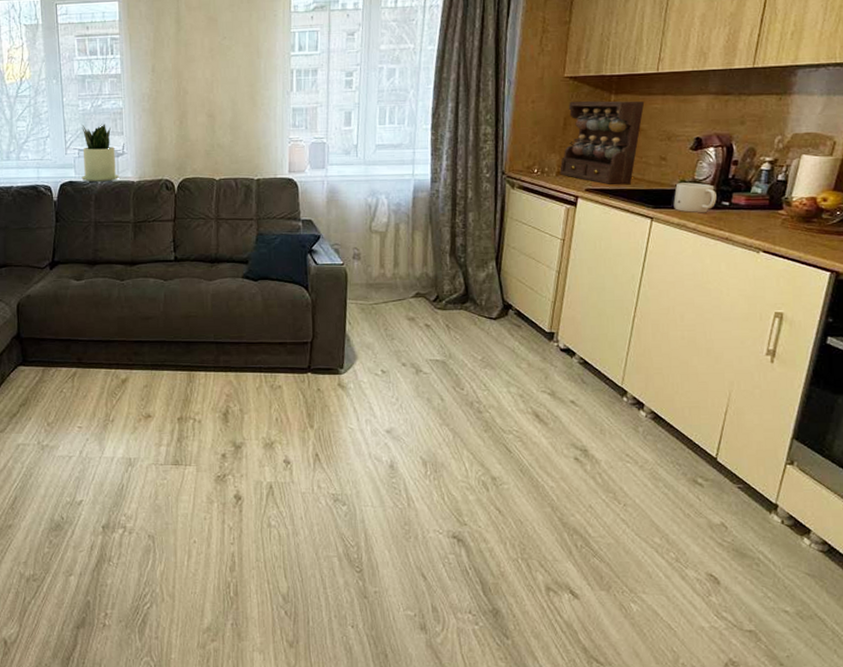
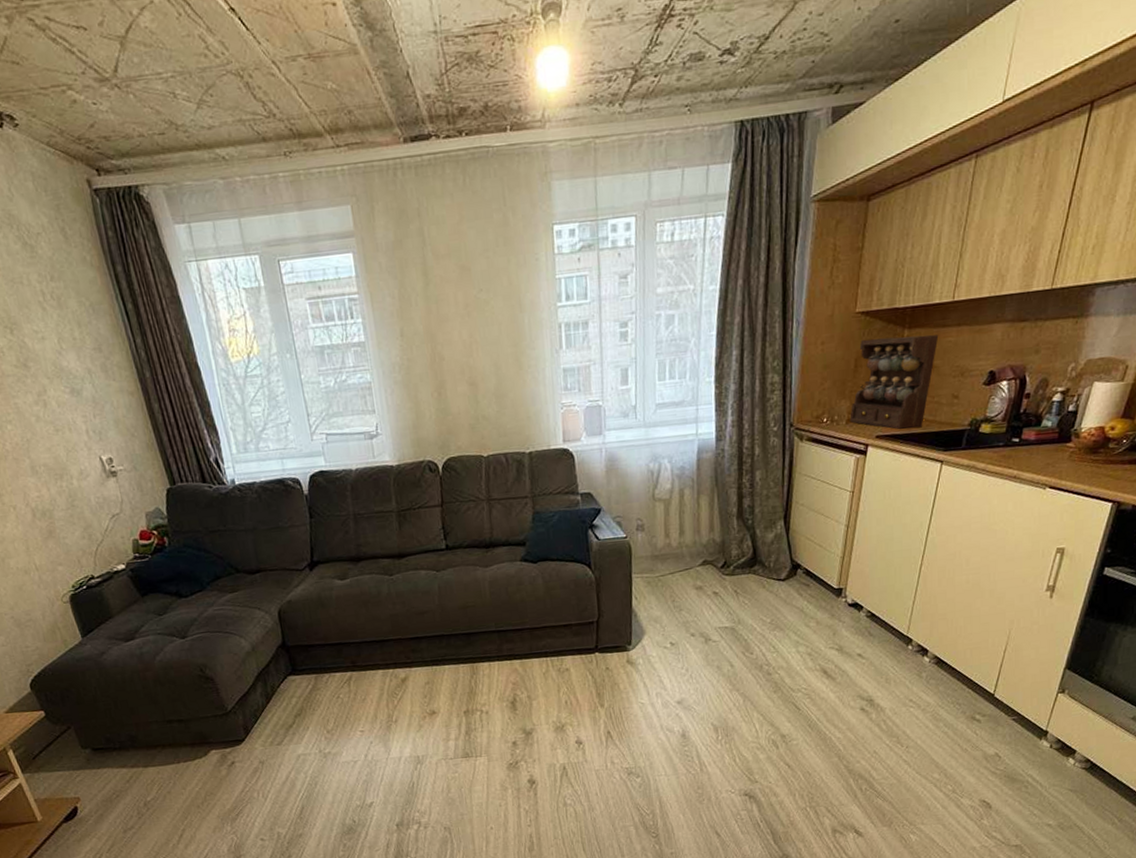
planter: present [81,124,119,183] -> none [326,401,376,471]
mug: present [673,182,717,214] -> none [964,420,1007,453]

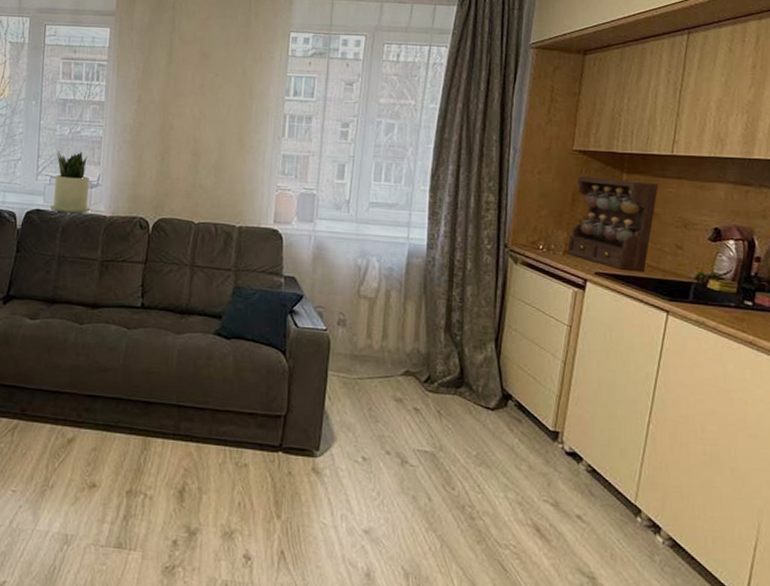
planter: none [326,401,376,471] -> present [49,150,91,214]

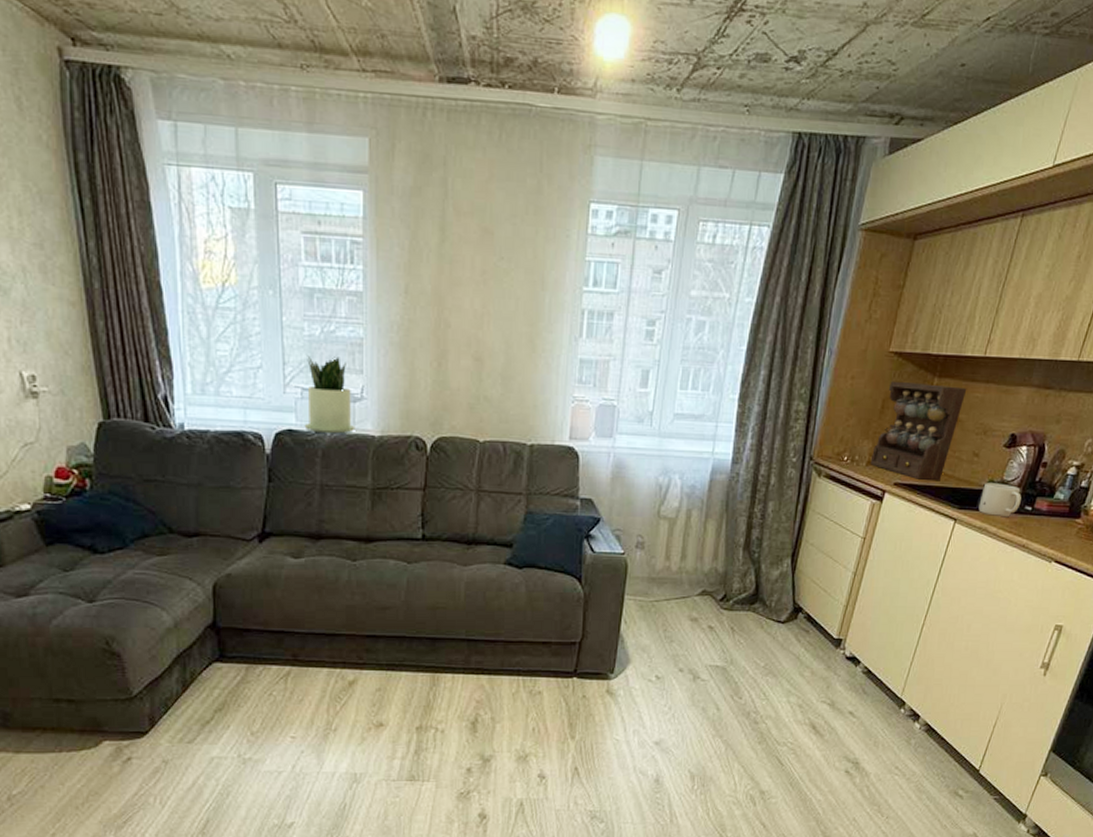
mug: none [691,275,739,312] -> present [978,483,1022,518]

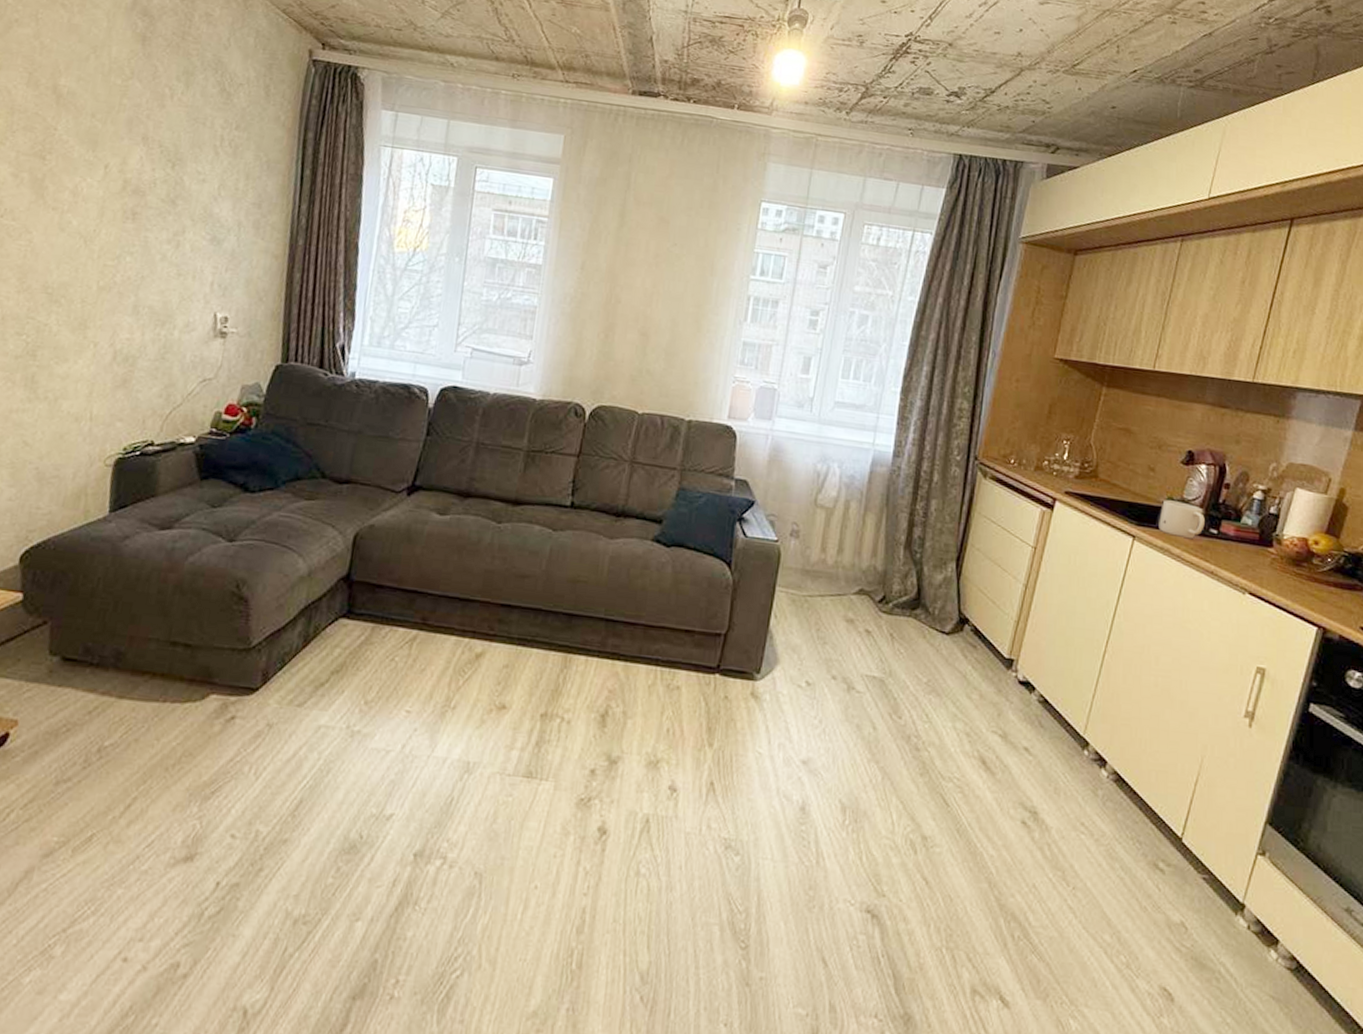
planter: present [304,355,355,434] -> none [469,318,519,395]
spice rack: present [870,381,967,481] -> none [1038,387,1138,494]

